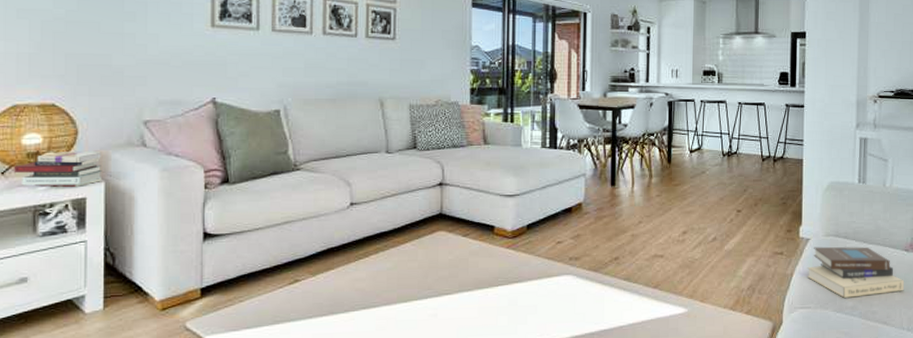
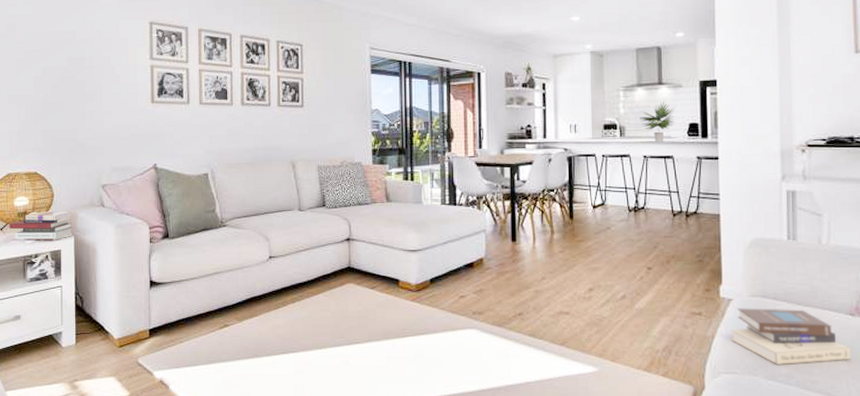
plant: none [736,49,768,90] -> present [640,100,675,142]

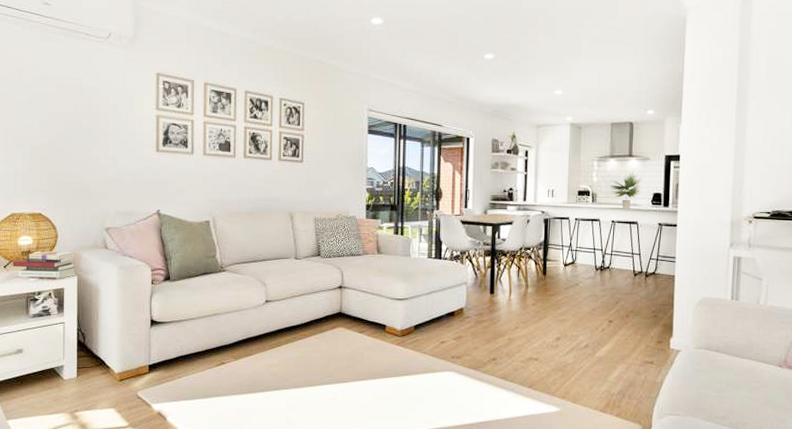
books: present [730,308,851,364] -> none [677,358,777,408]

